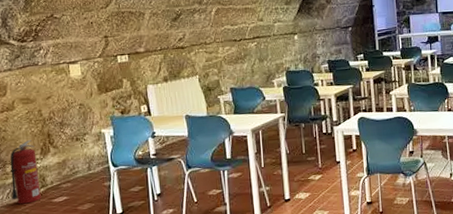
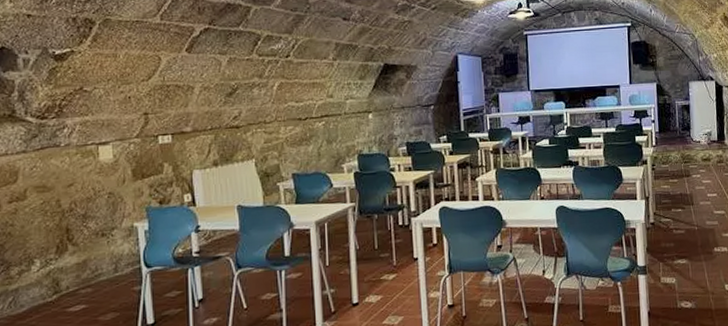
fire extinguisher: present [10,140,41,204] -> none [14,236,53,316]

